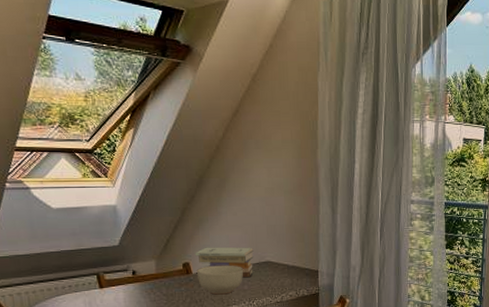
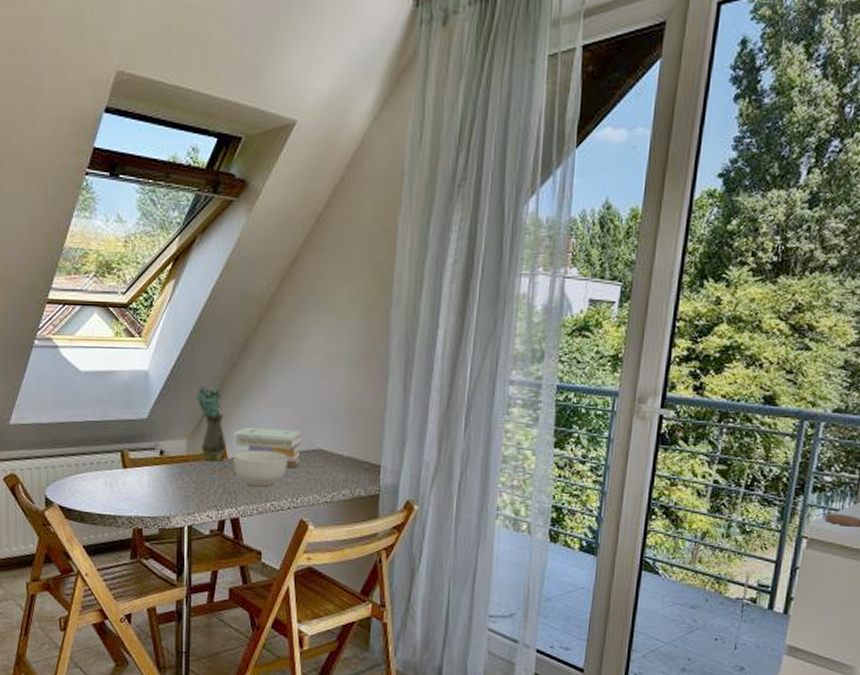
vase: none [161,215,191,277] -> present [196,384,227,461]

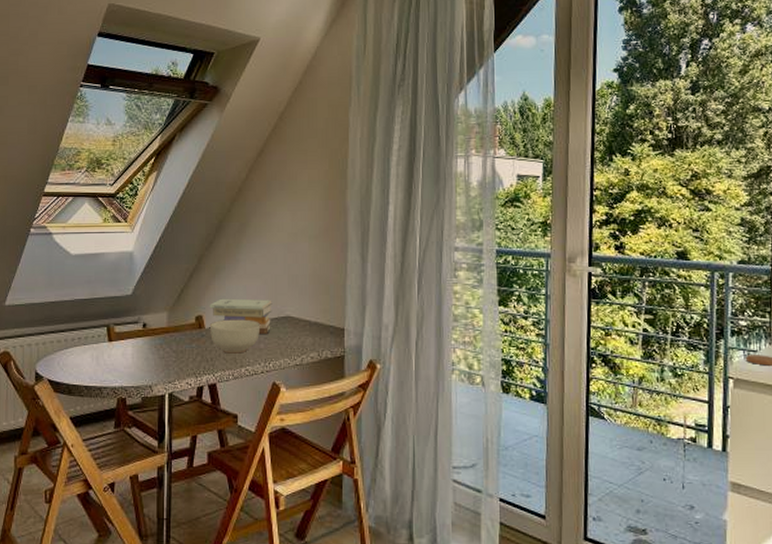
vase: present [196,384,227,461] -> none [176,262,204,331]

